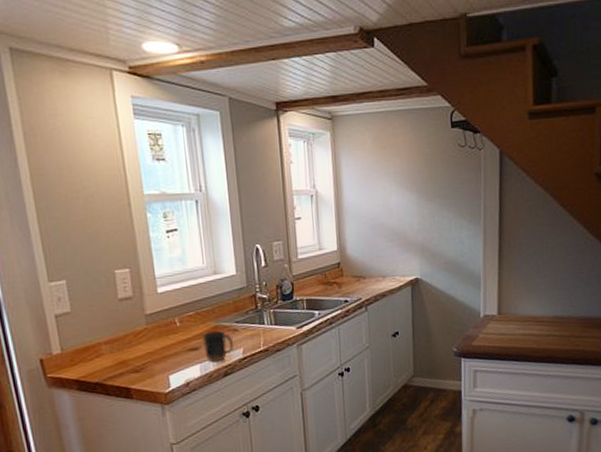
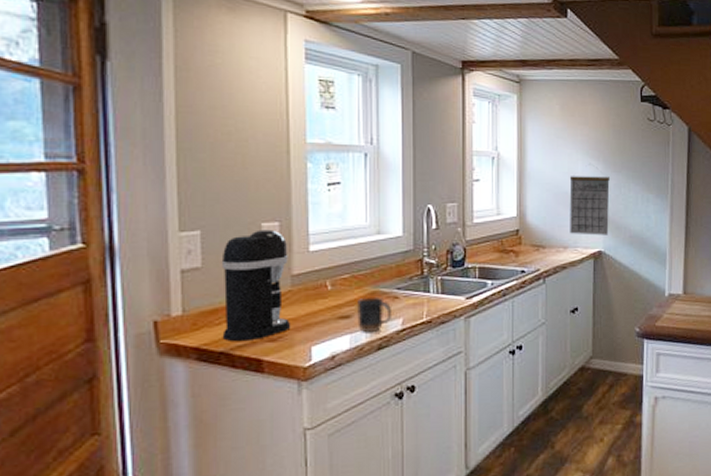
coffee maker: none [86,275,150,374] -> present [221,229,291,341]
calendar: none [384,197,425,264] -> present [569,167,610,235]

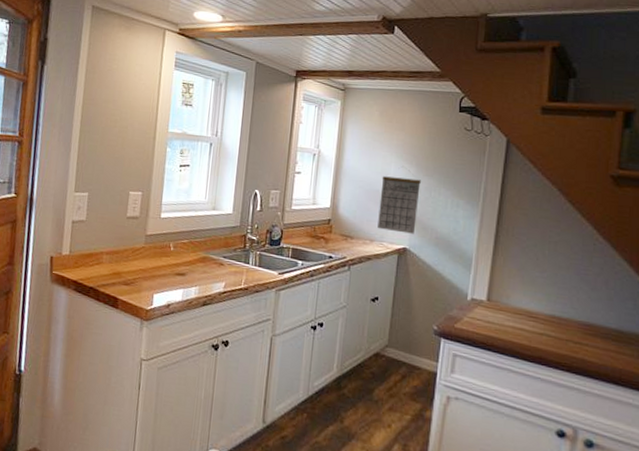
coffee maker: present [221,229,291,341] -> none [93,196,146,282]
mug: present [356,297,391,333] -> none [189,260,217,291]

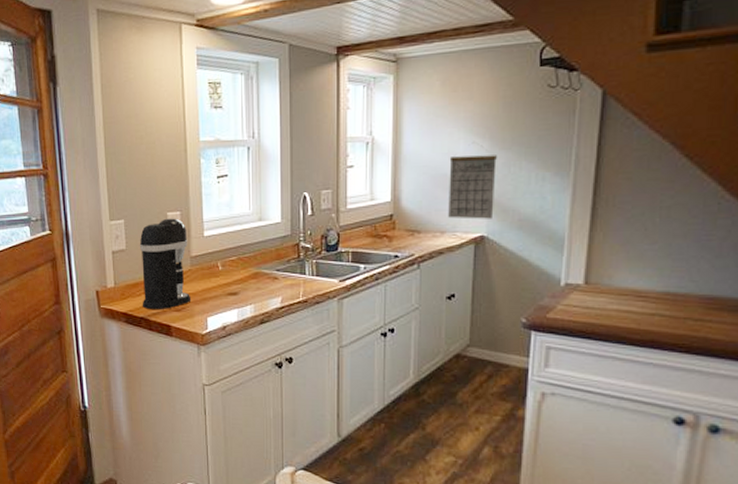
coffee maker: none [93,196,146,282] -> present [139,218,192,309]

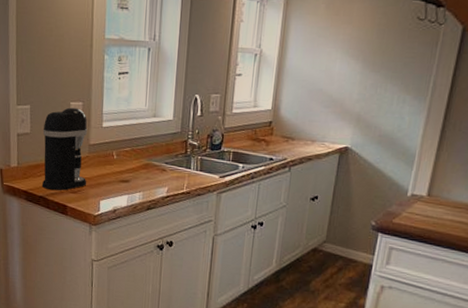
calendar: present [448,145,497,219] -> none [319,66,367,133]

